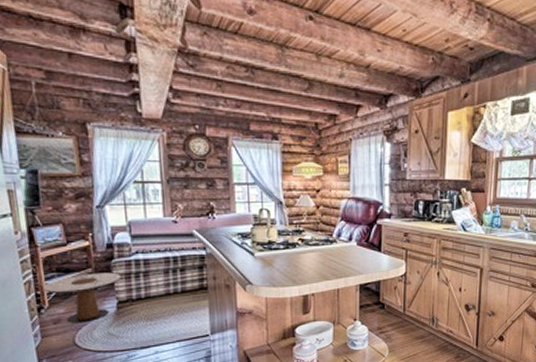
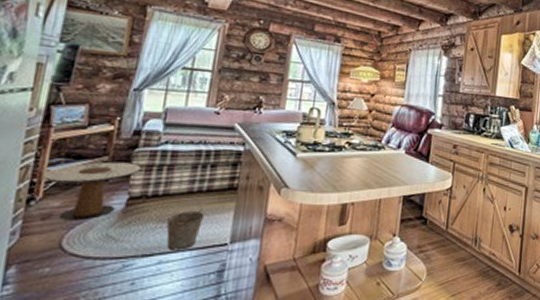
bucket: none [154,299,185,342] -> present [166,198,205,250]

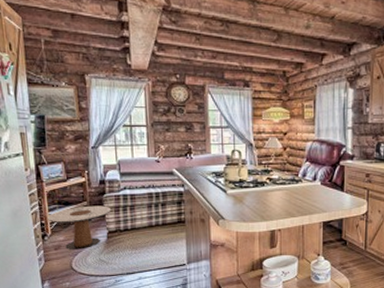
bucket: present [166,198,205,250] -> none [138,231,165,269]

